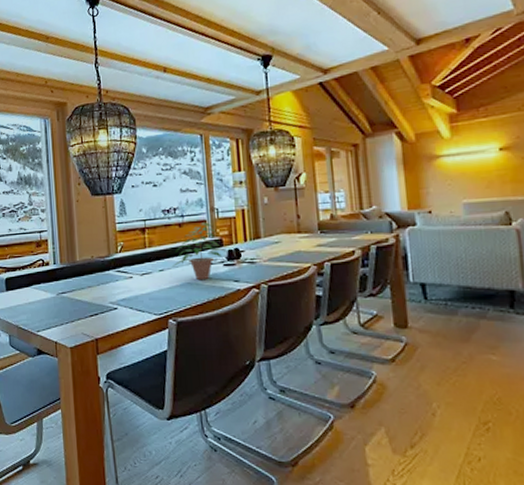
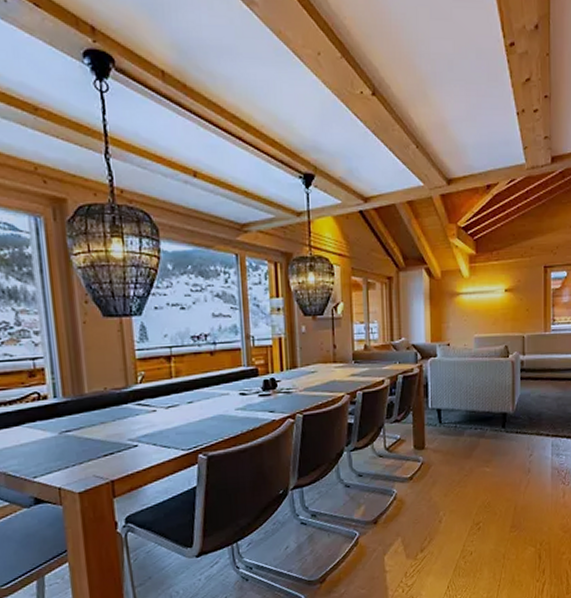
potted plant: present [173,222,227,281] -> none [203,350,262,412]

